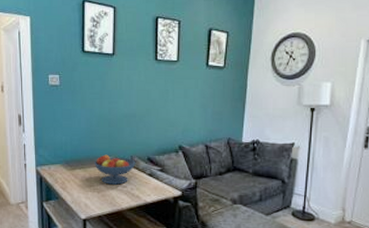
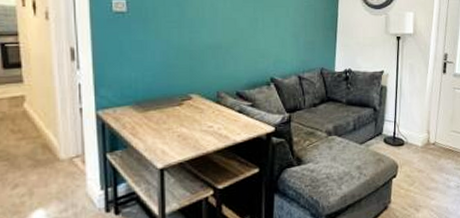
fruit bowl: present [93,154,136,185] -> none [172,91,223,126]

